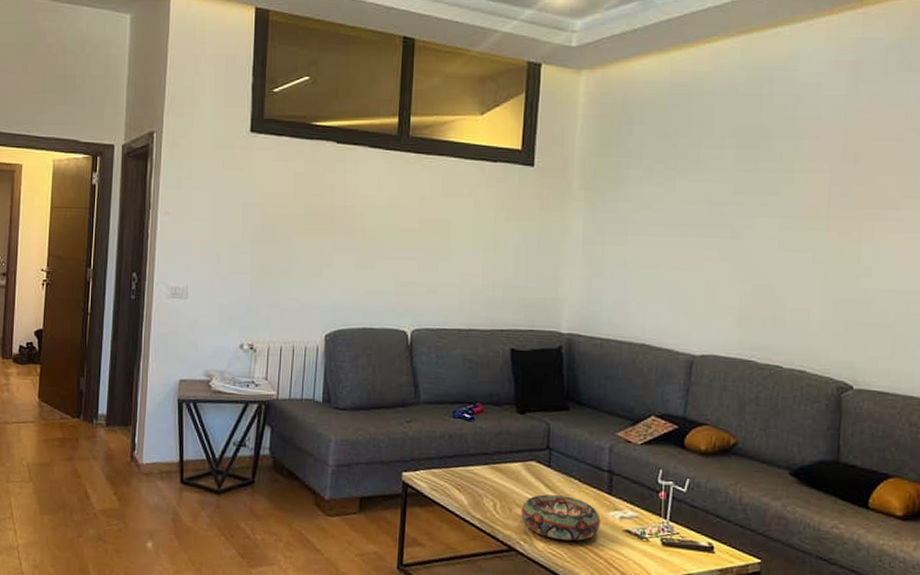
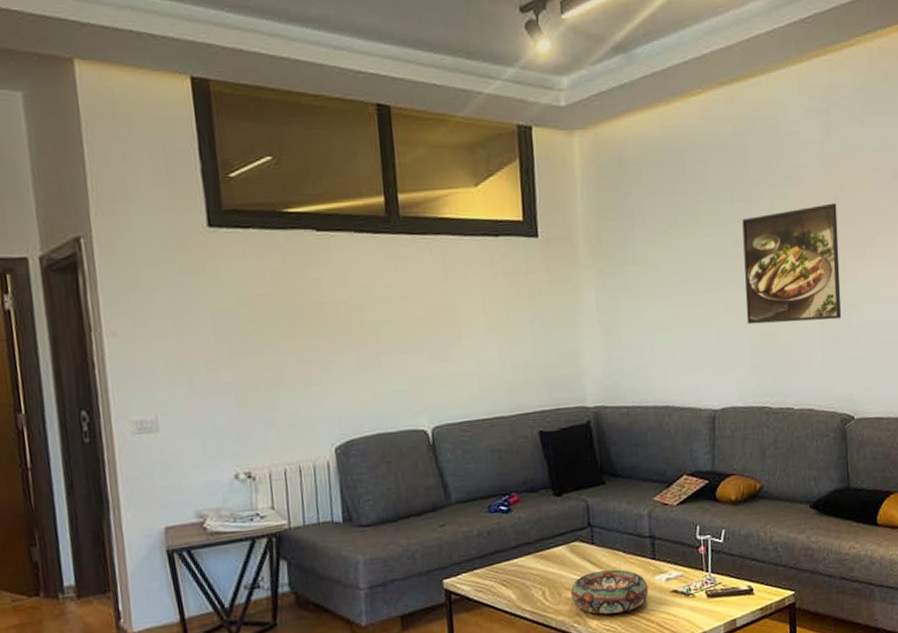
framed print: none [740,159,857,281] -> present [742,203,842,325]

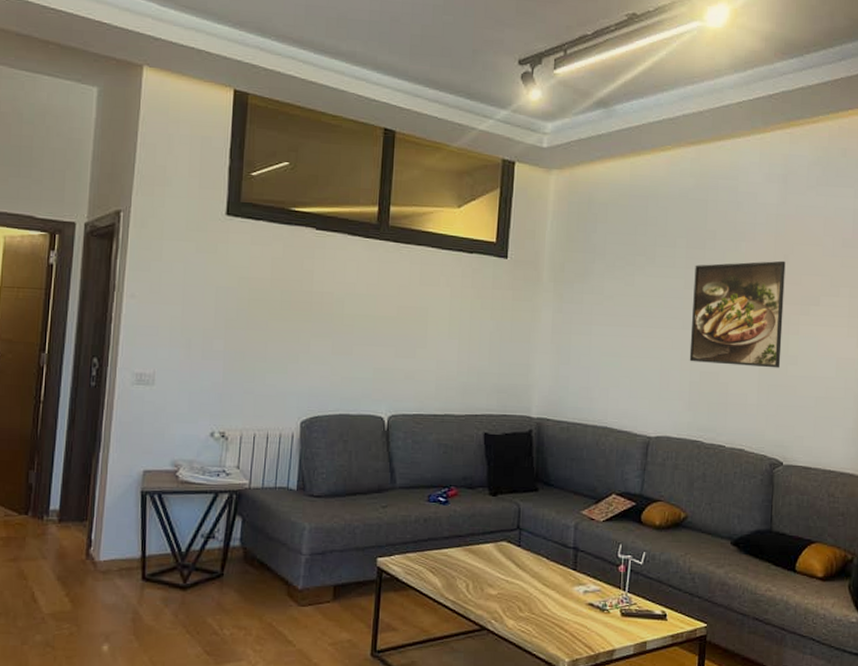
decorative bowl: present [570,569,649,615] -> none [492,573,566,617]

